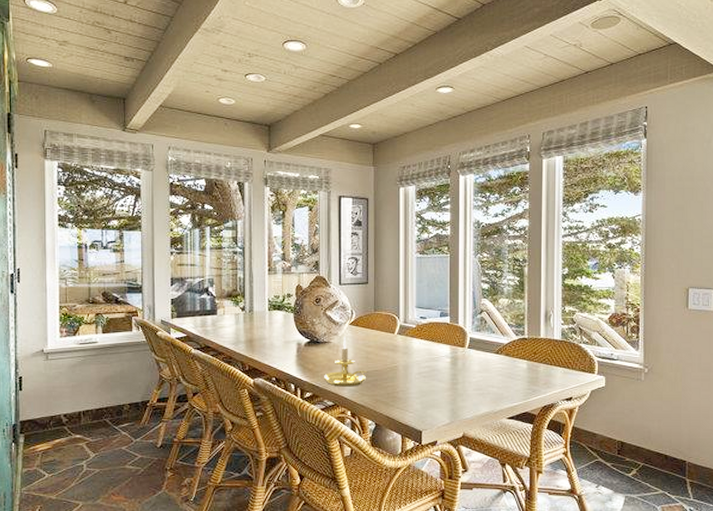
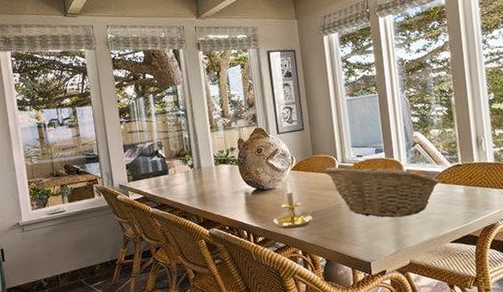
fruit basket: none [385,326,503,387] -> present [325,163,440,218]

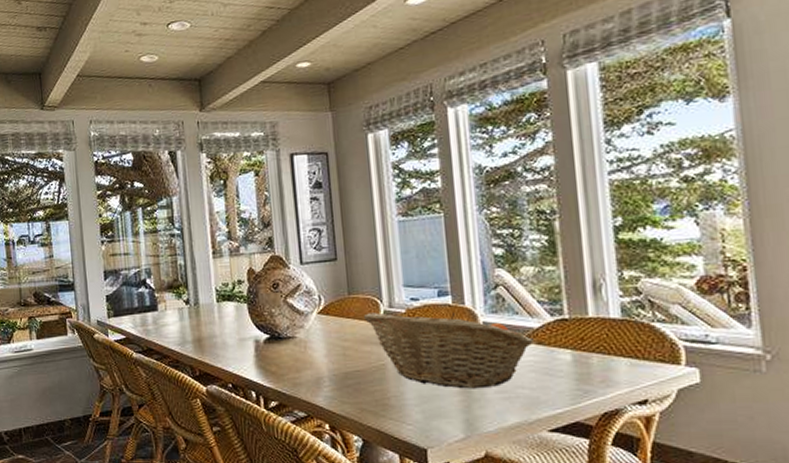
candle holder: present [273,181,314,229] -> none [291,328,347,393]

